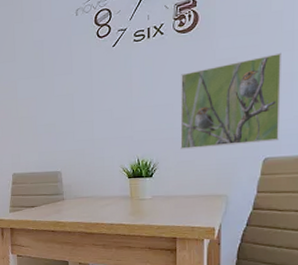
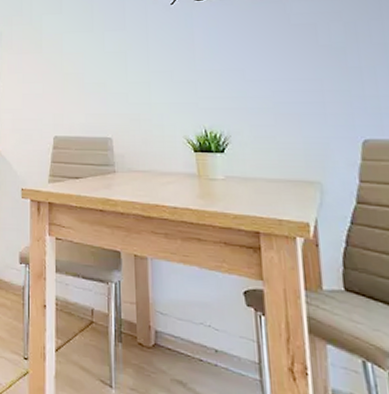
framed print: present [180,52,281,150] -> none [251,21,379,123]

